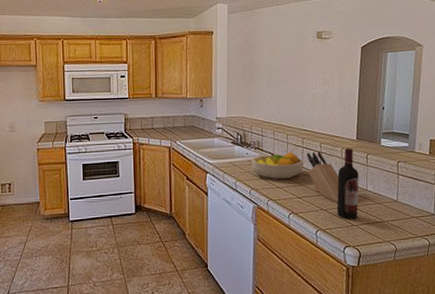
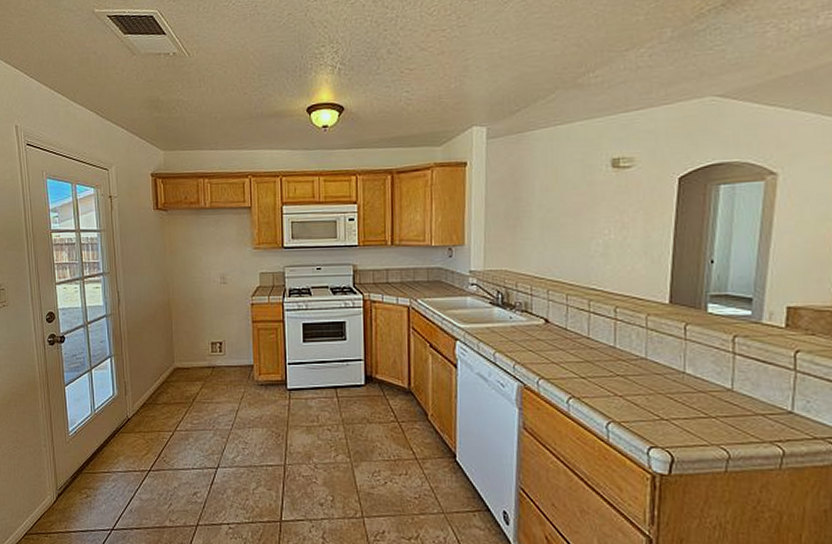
fruit bowl: present [252,152,305,179] -> none [517,317,591,352]
knife block: present [306,152,339,203] -> none [594,318,642,388]
wine bottle: present [336,148,359,220] -> none [638,315,673,413]

